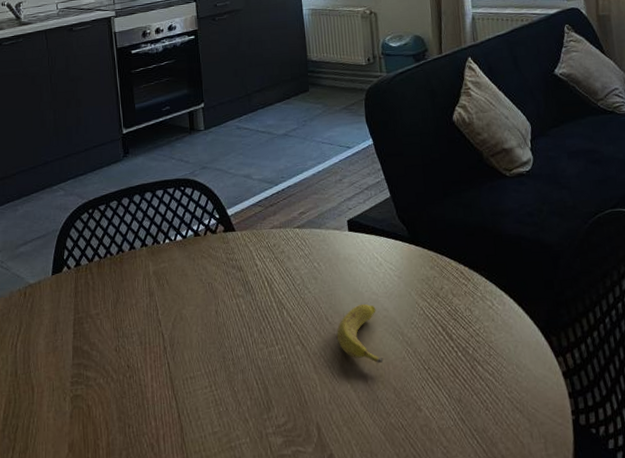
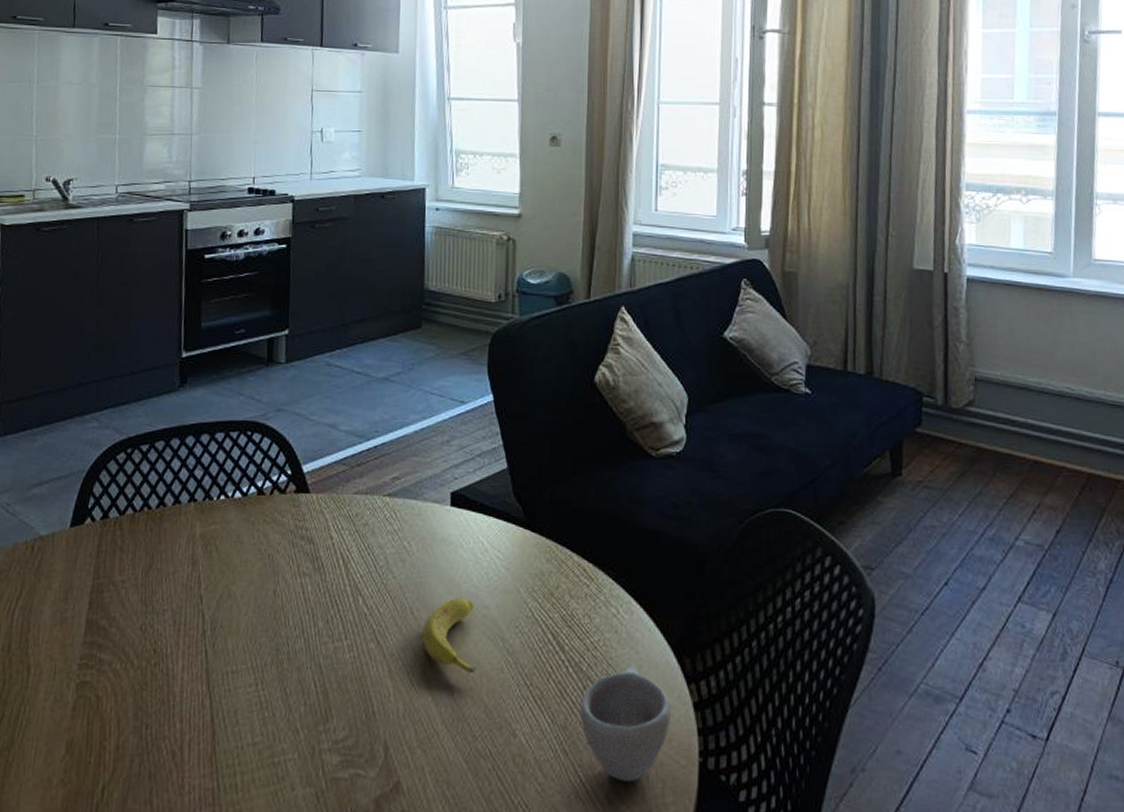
cup: none [470,346,546,440] -> present [580,665,670,782]

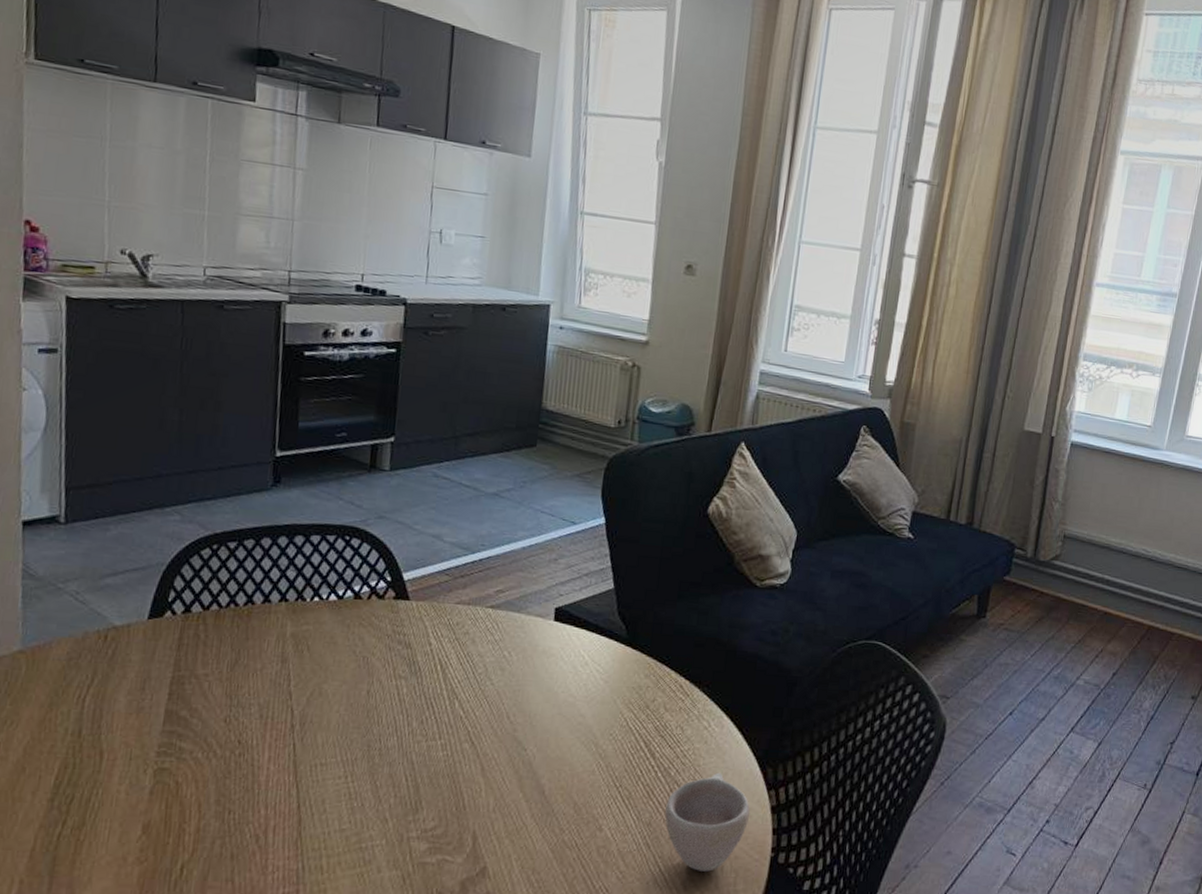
banana: present [421,597,476,673] -> none [516,705,571,774]

